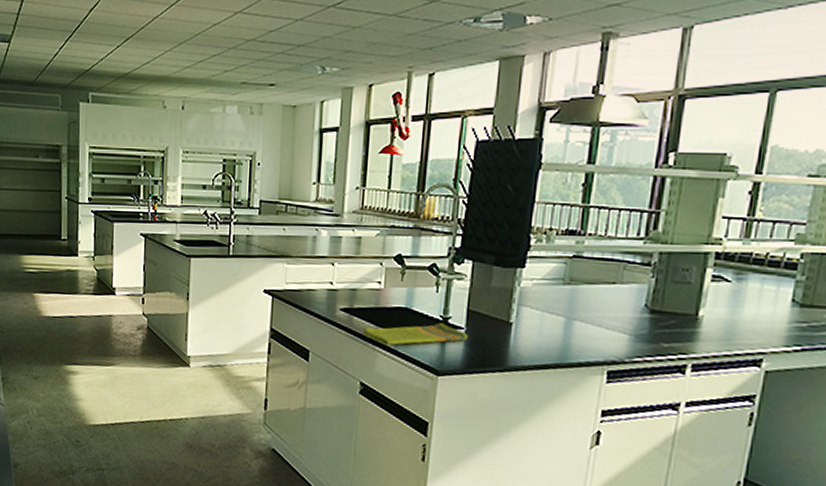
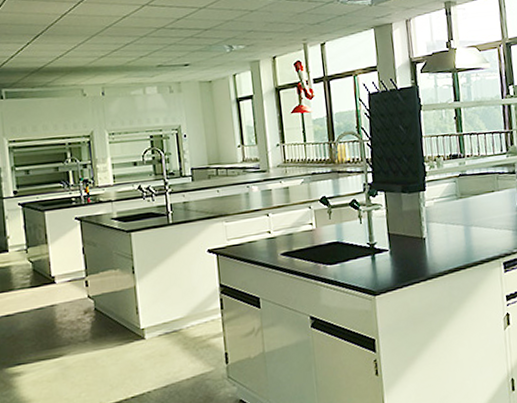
dish towel: present [363,323,469,345] -> none [304,249,394,278]

